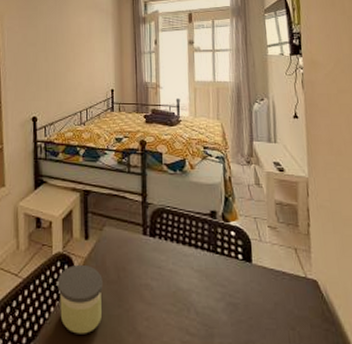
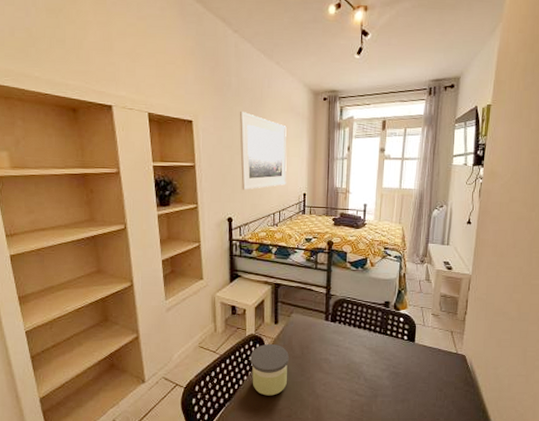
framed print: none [43,9,92,88] -> present [239,110,287,190]

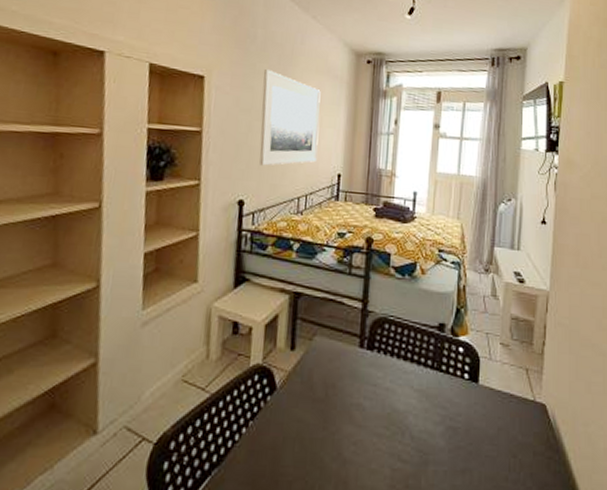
candle: present [250,343,289,396] -> none [252,378,308,460]

